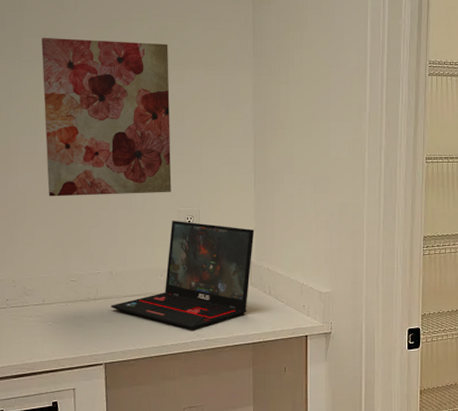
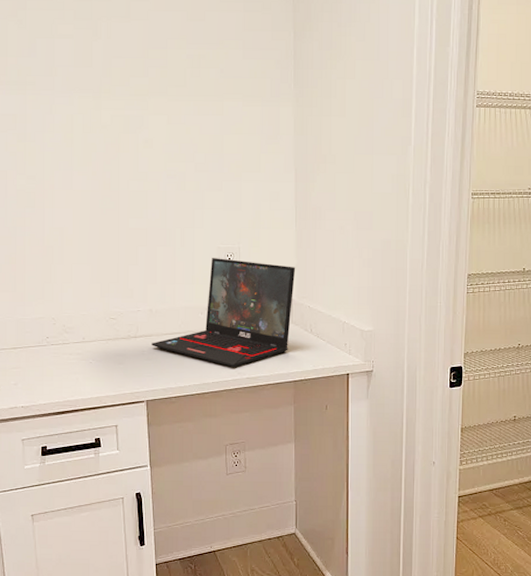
wall art: present [41,37,172,197] -> none [75,66,211,233]

